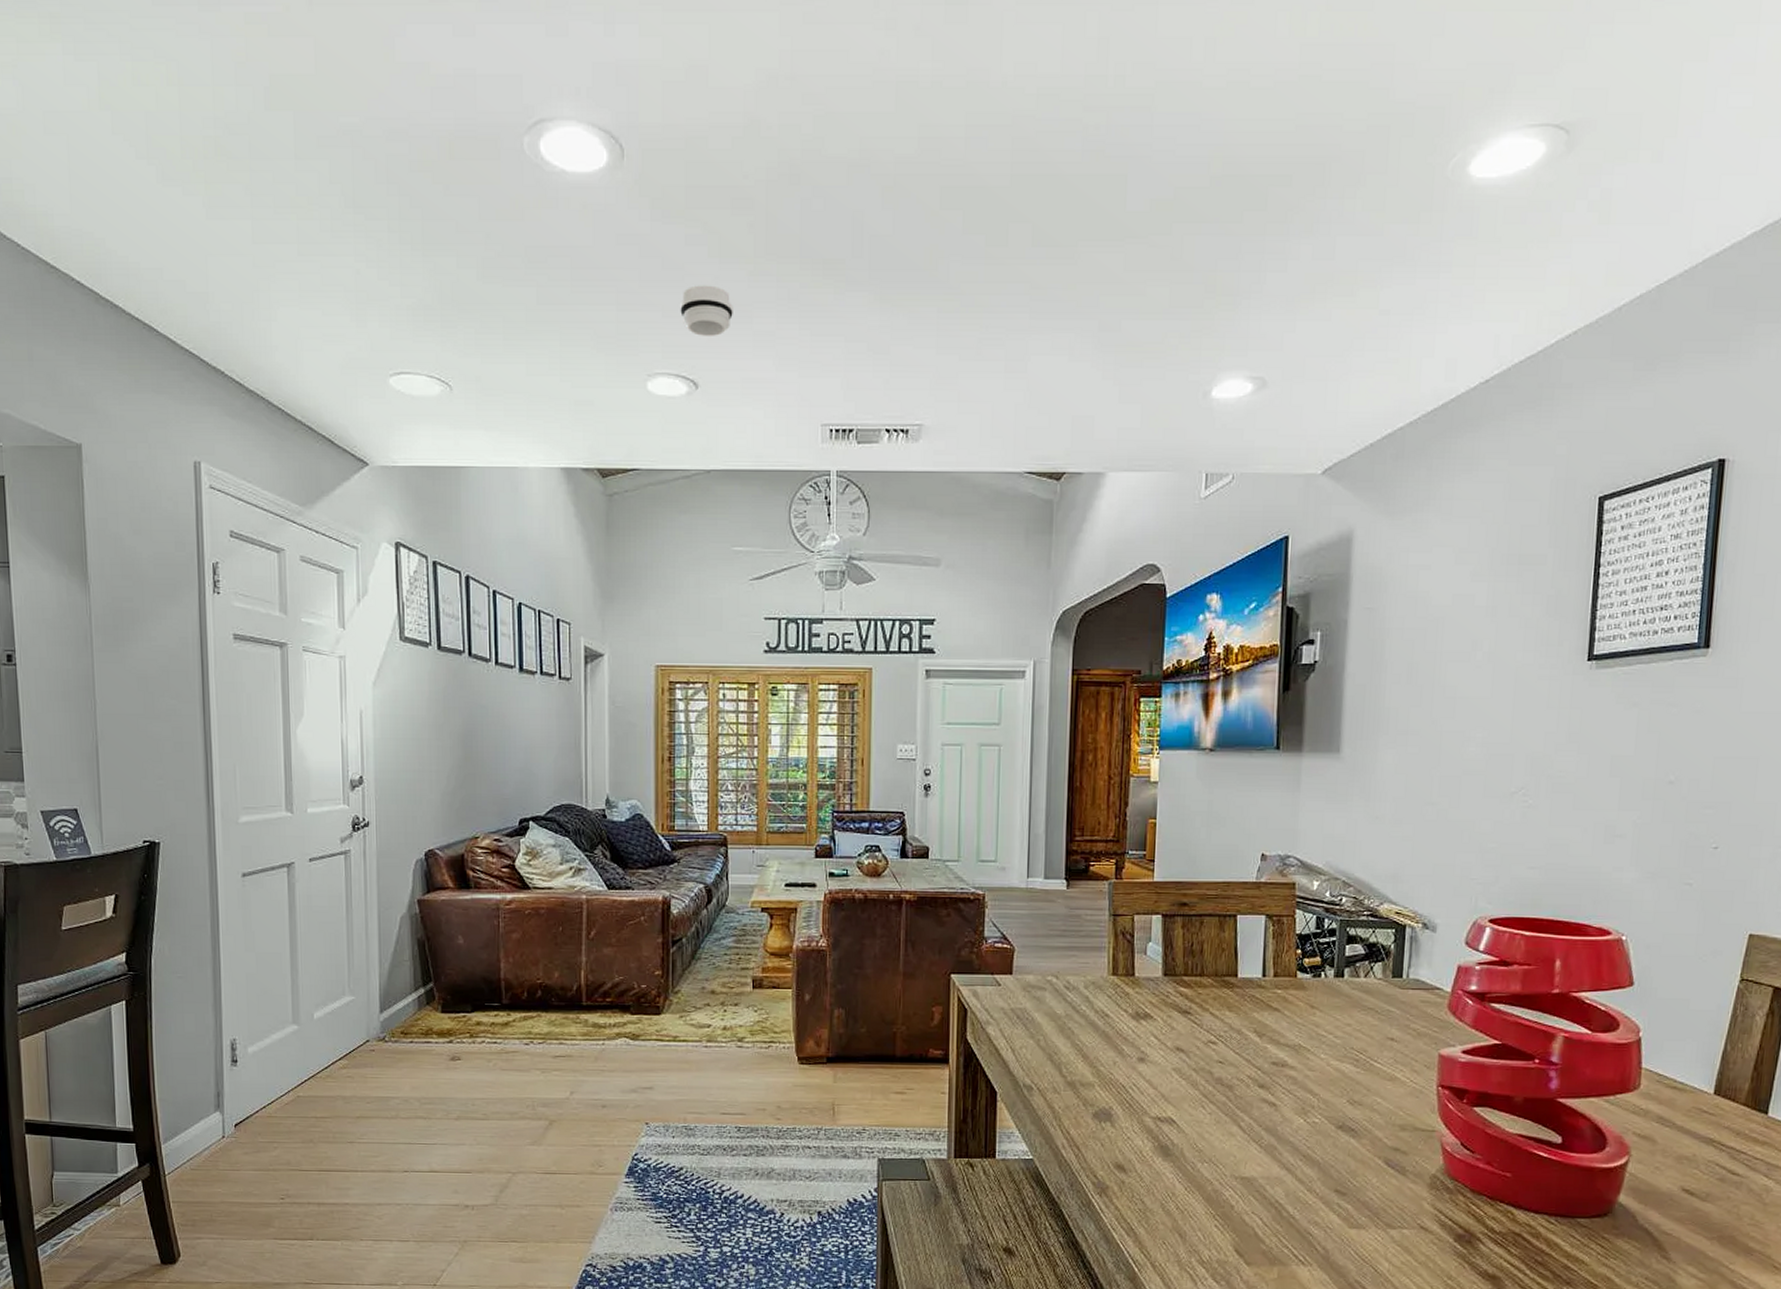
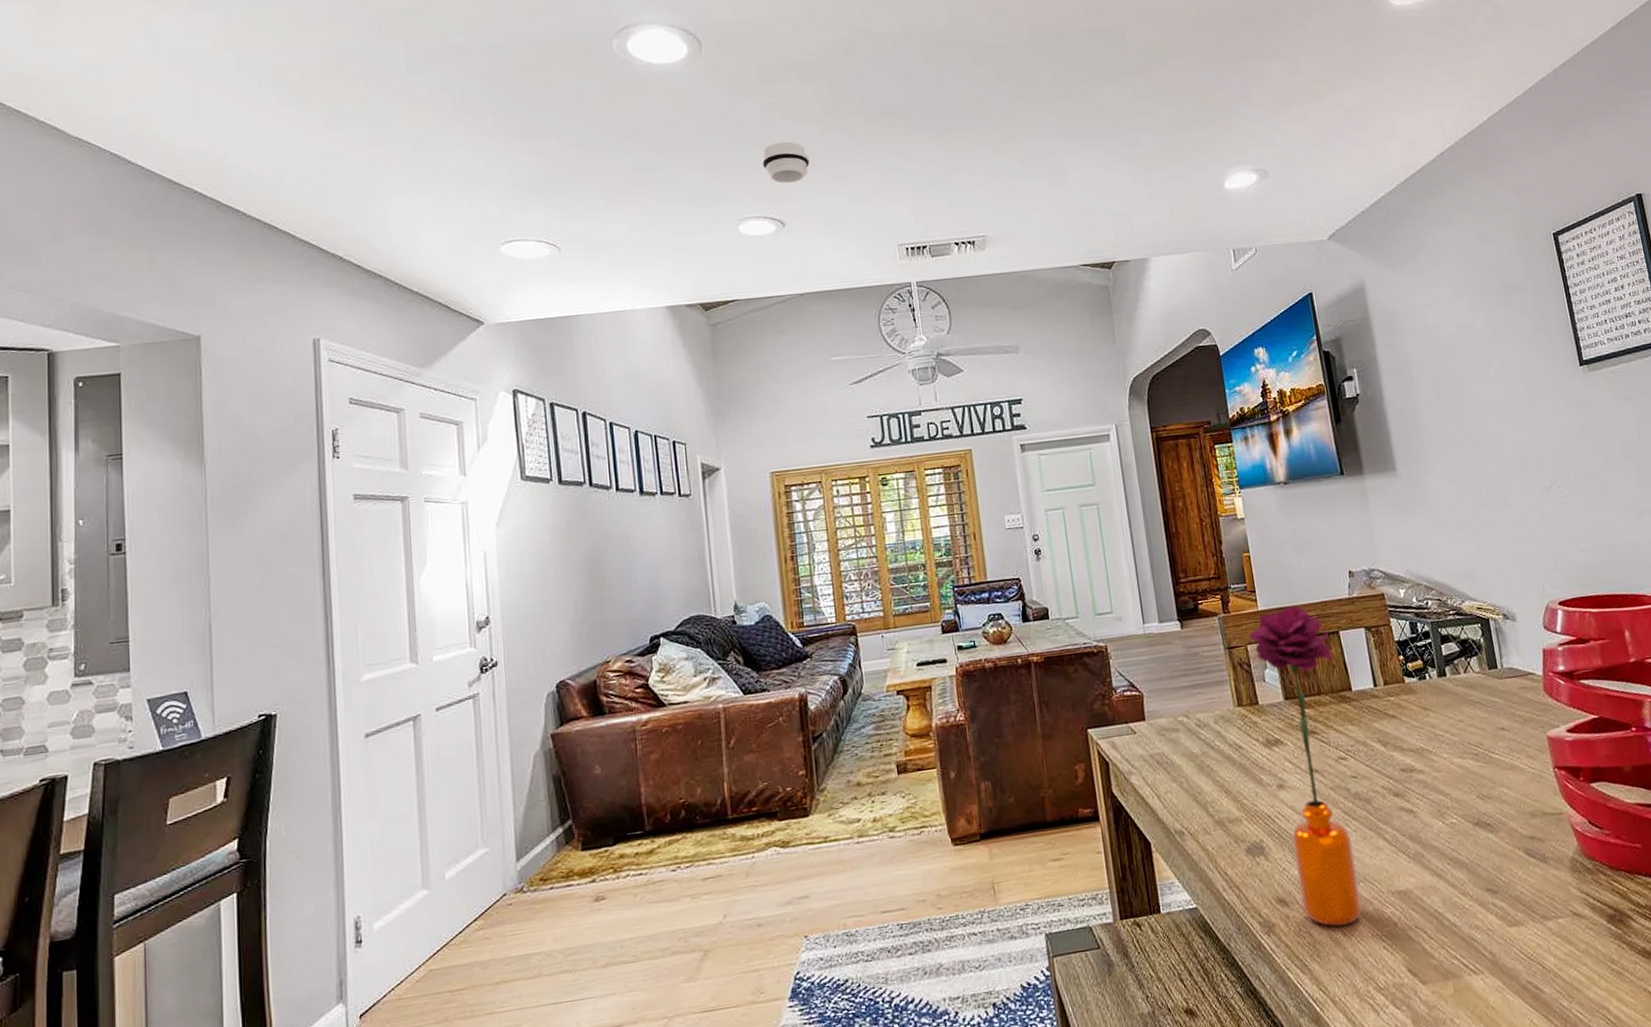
flower: none [1136,882,1225,1199] -> present [1247,606,1362,927]

